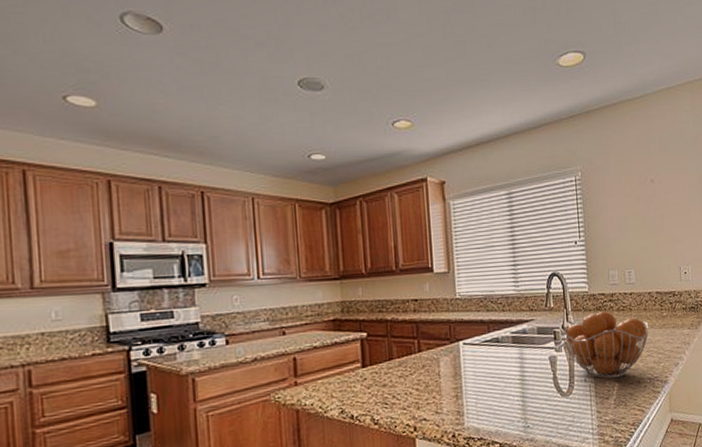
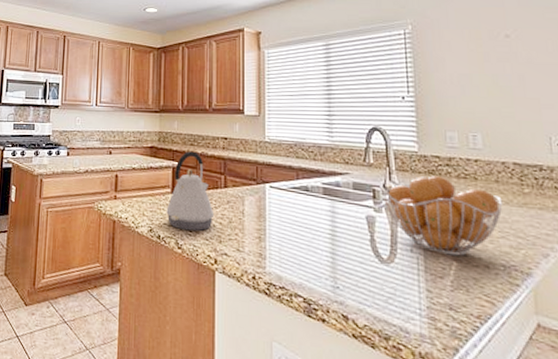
kettle: none [358,318,411,405] -> present [166,151,215,232]

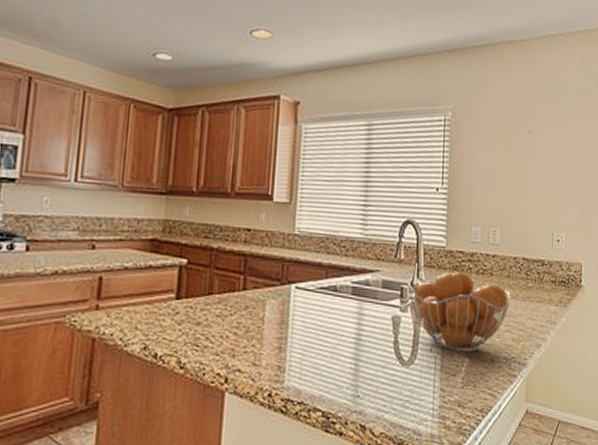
kettle: present [166,151,215,232] -> none [167,245,229,346]

